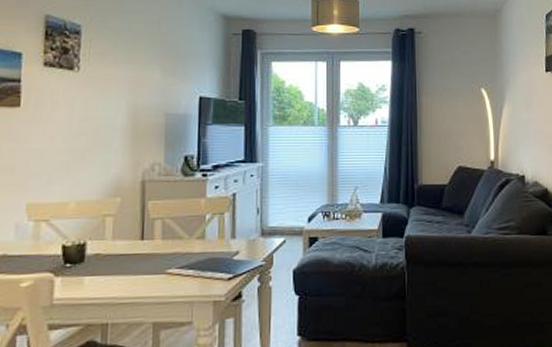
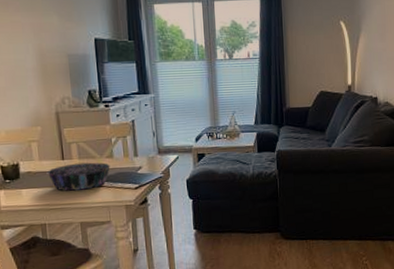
decorative bowl: none [119,244,200,281] -> present [47,162,110,191]

